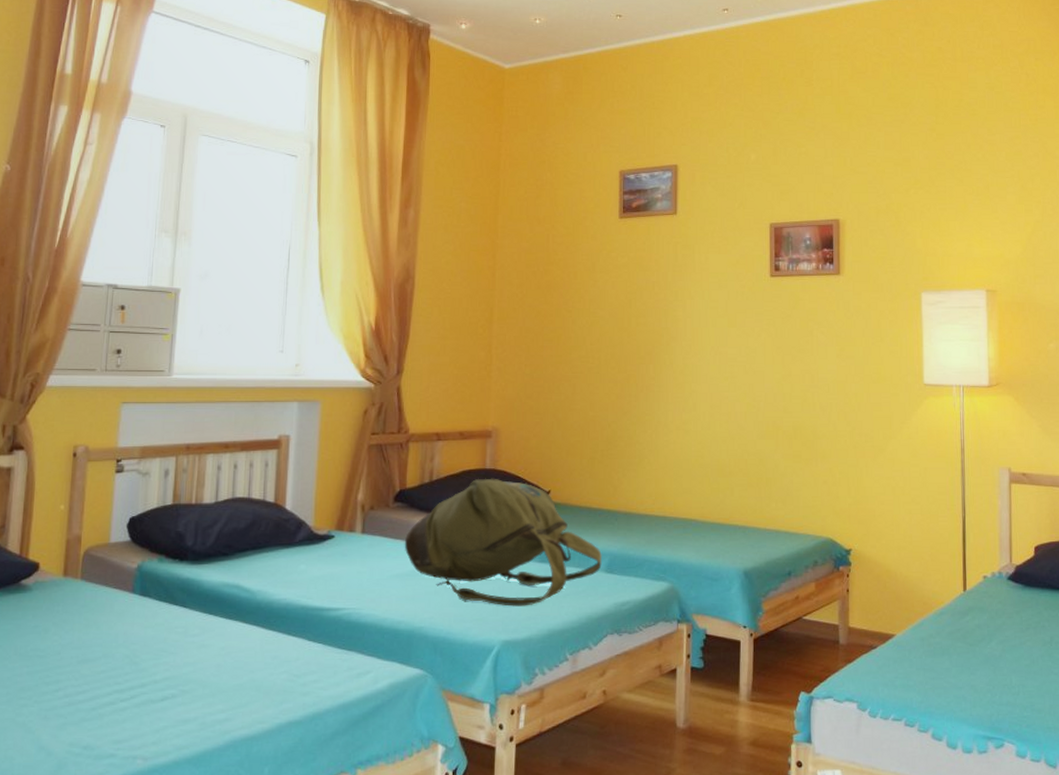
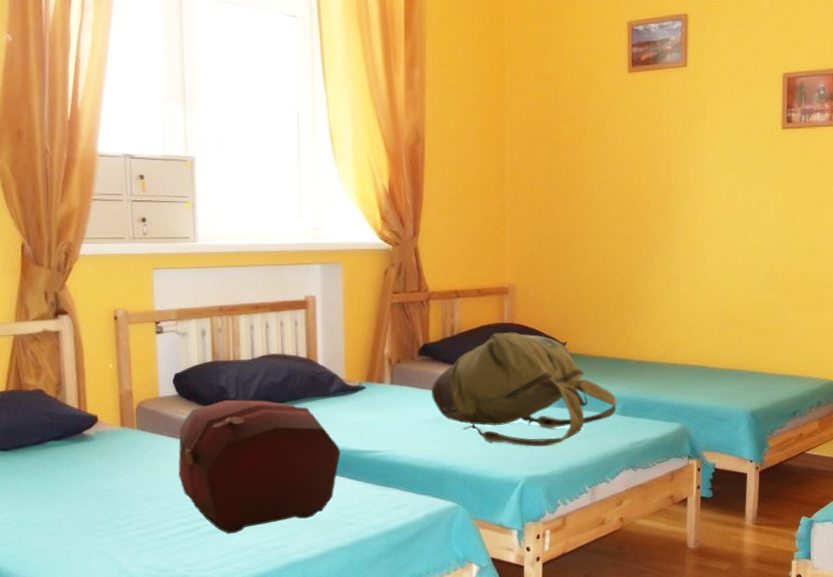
backpack: none [119,547,301,704] -> present [178,399,341,534]

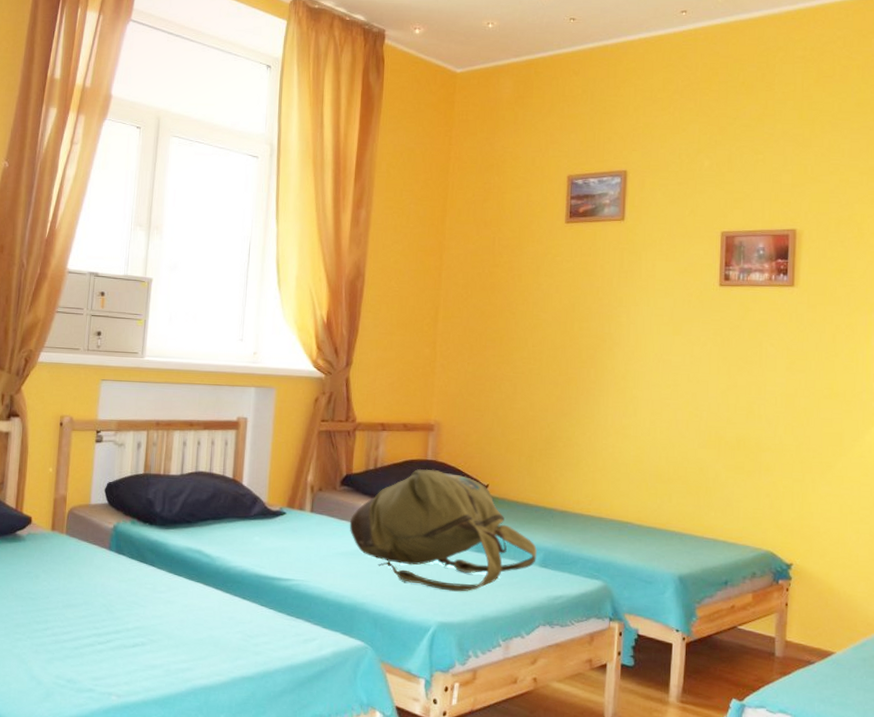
backpack: present [178,399,341,534] -> none [98,513,255,651]

